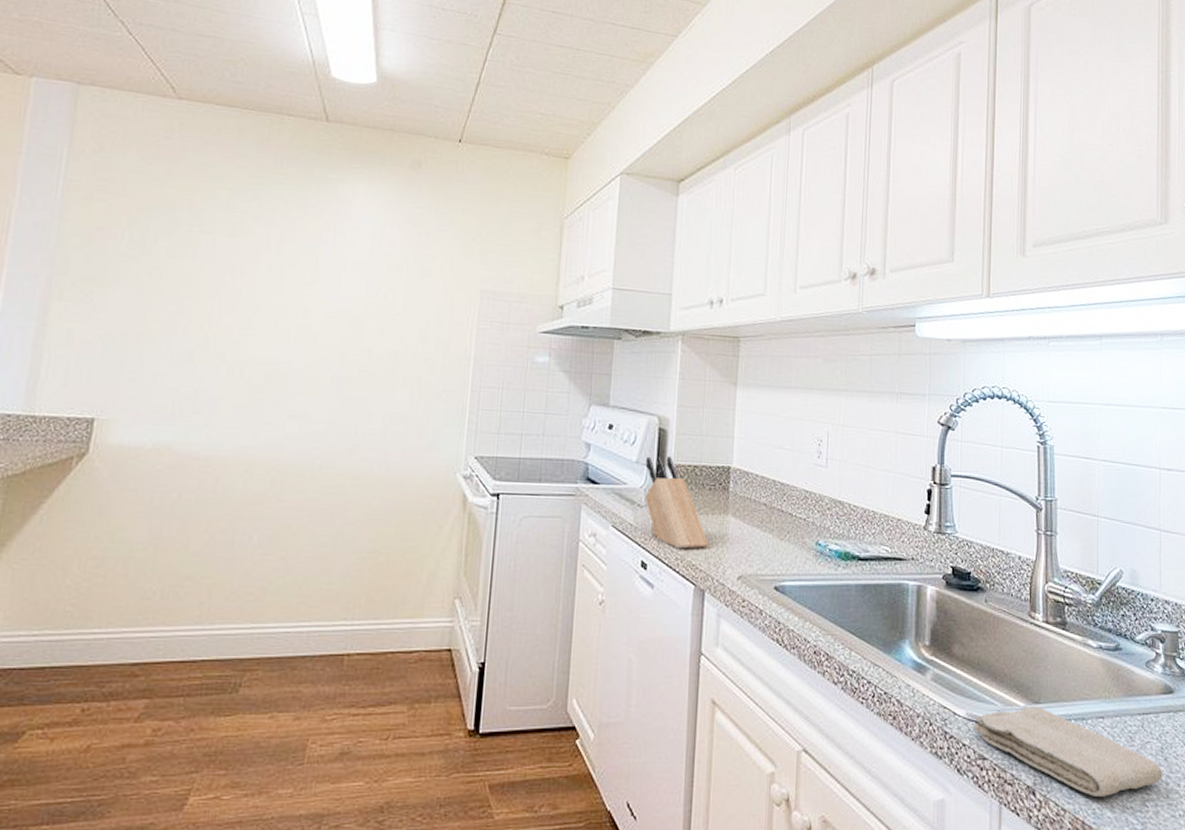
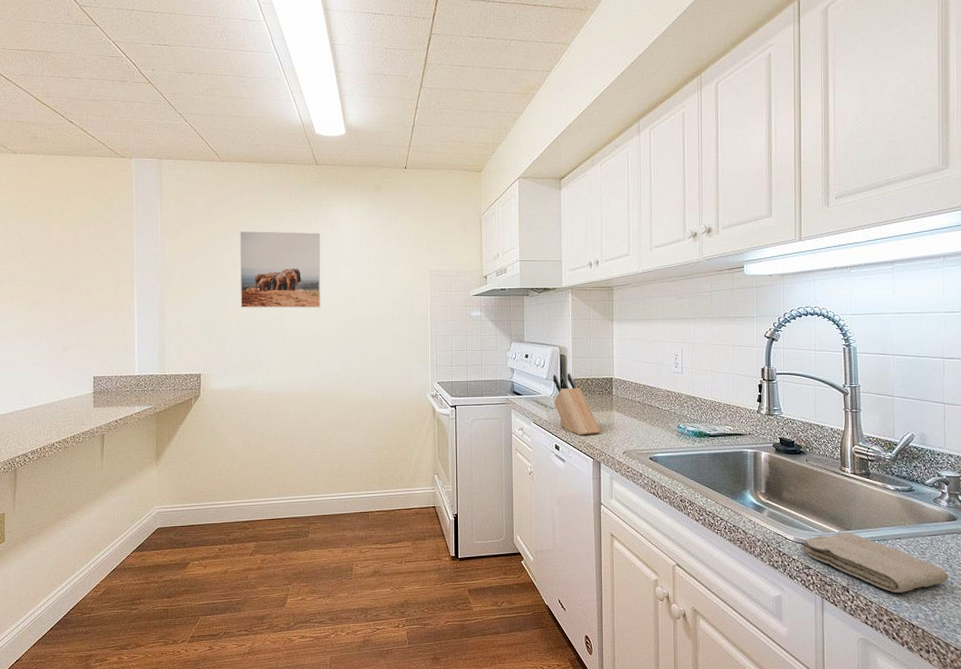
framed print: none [177,205,320,331] -> present [240,231,321,308]

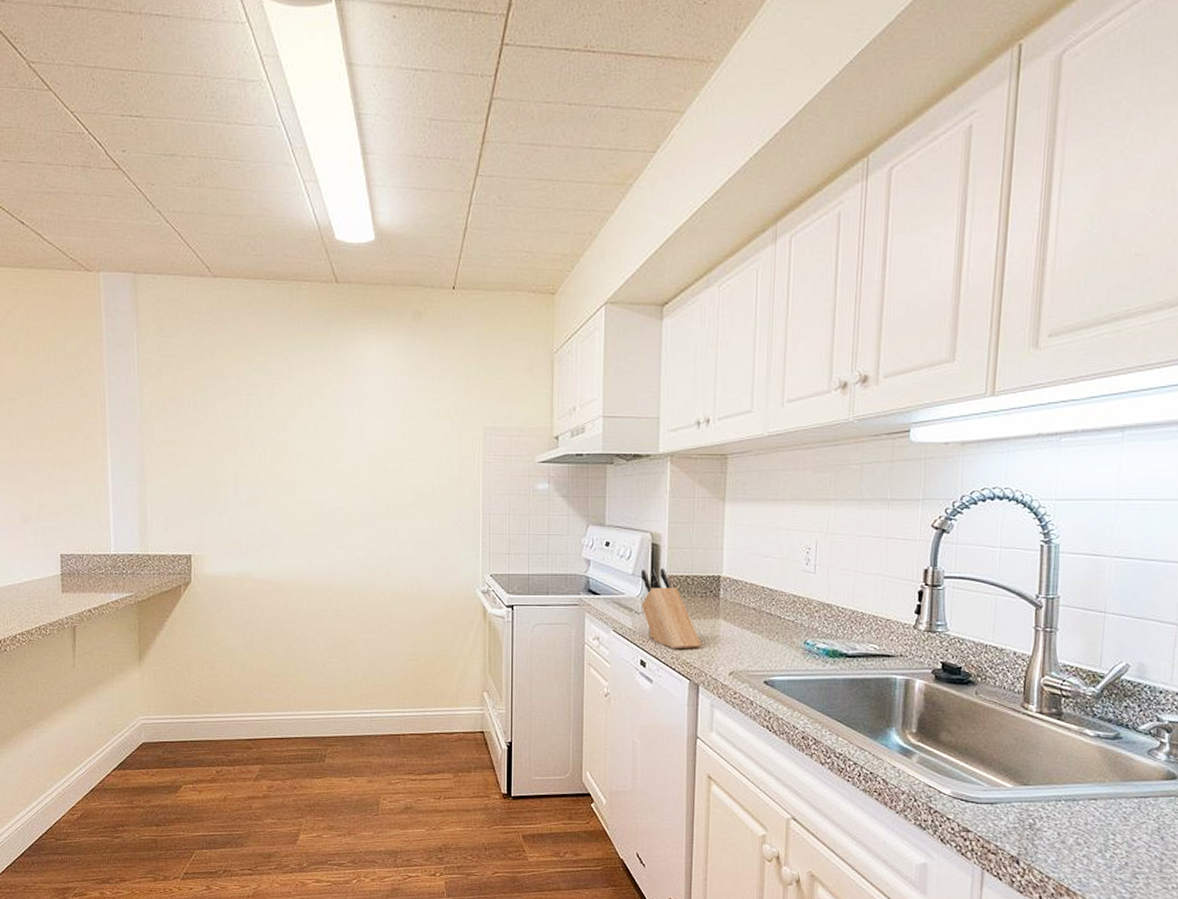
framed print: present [240,231,321,308] -> none [238,371,342,474]
washcloth: present [800,531,949,593] -> none [958,787,1158,868]

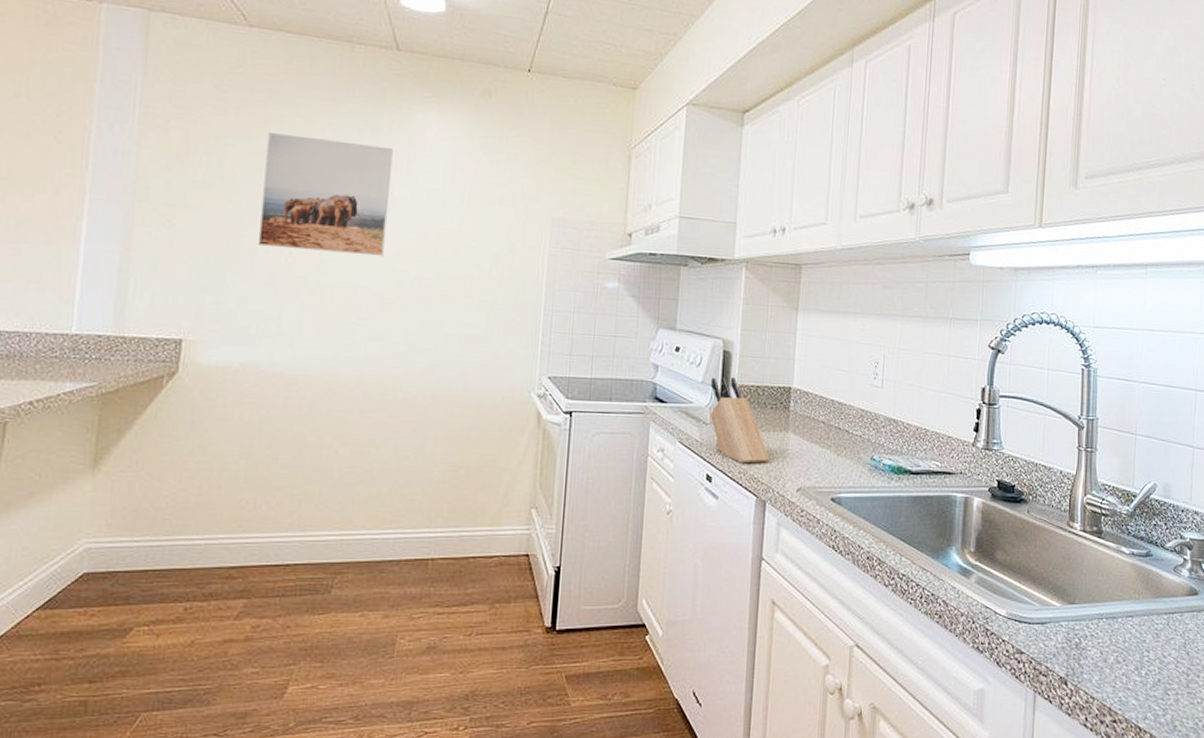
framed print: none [238,371,342,474] -> present [257,133,393,257]

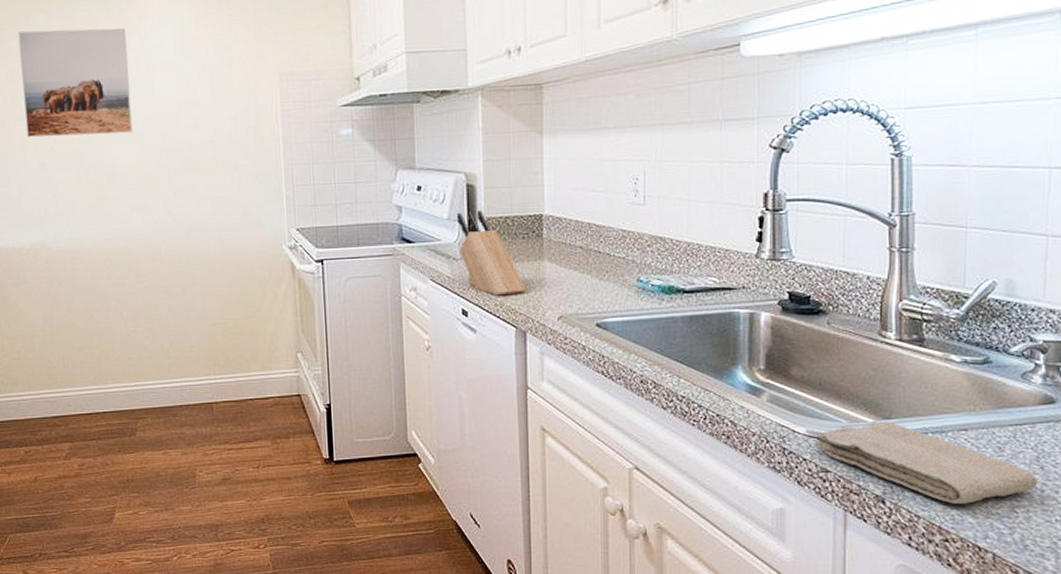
washcloth: none [1012,606,1185,686] -> present [814,421,1038,504]

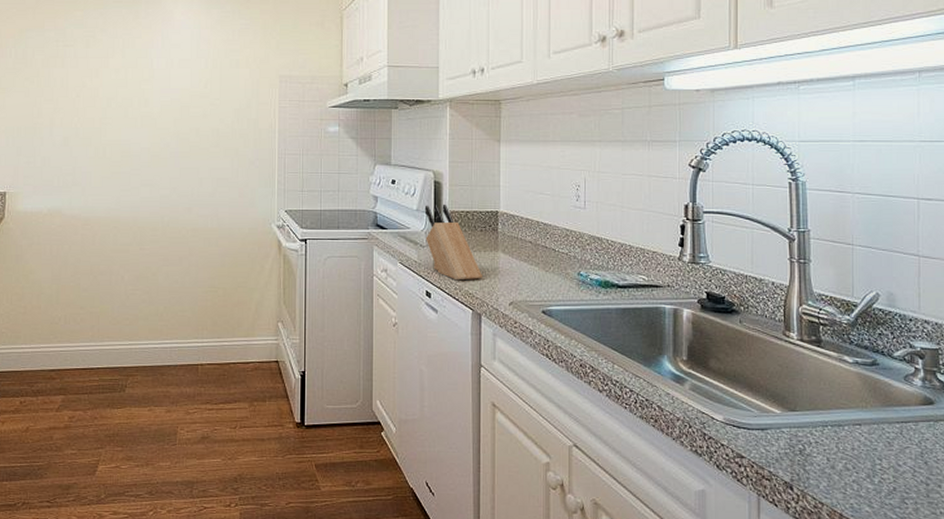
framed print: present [18,28,133,138] -> none [54,25,150,118]
washcloth: present [814,421,1038,504] -> none [730,413,923,493]

